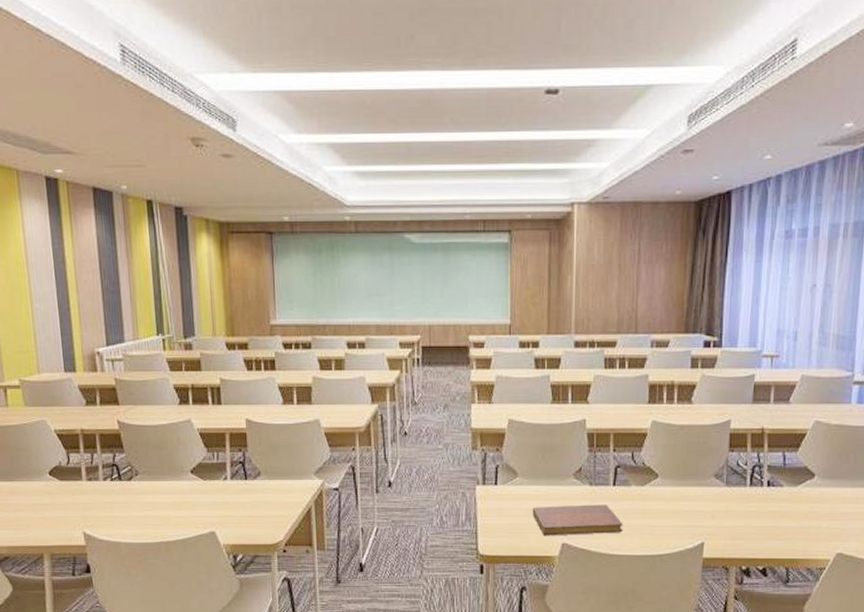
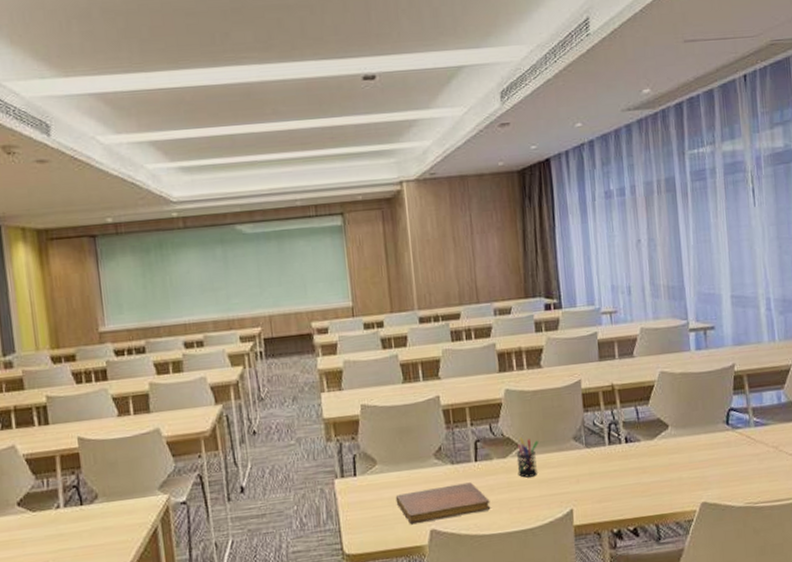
pen holder: none [654,468,679,507] -> present [516,437,538,478]

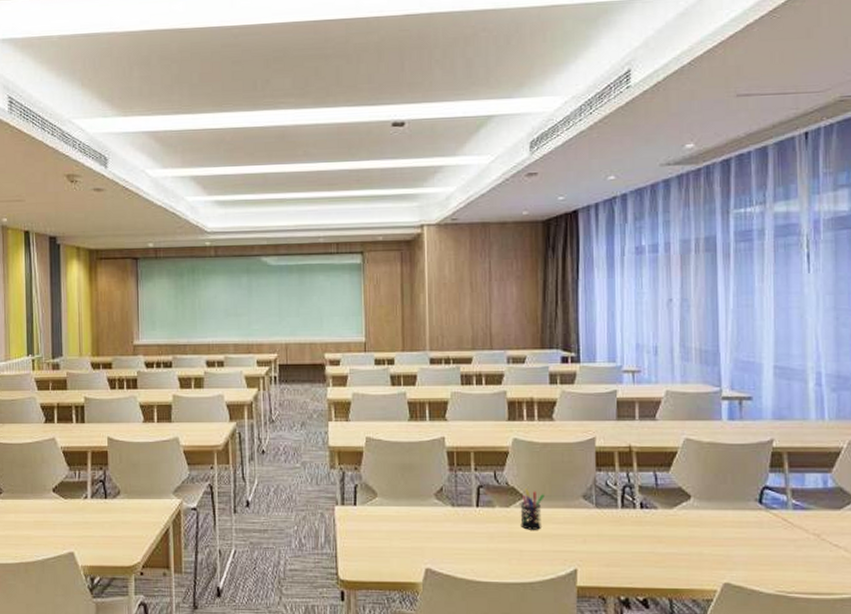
notebook: present [395,482,491,525] -> none [393,527,489,561]

